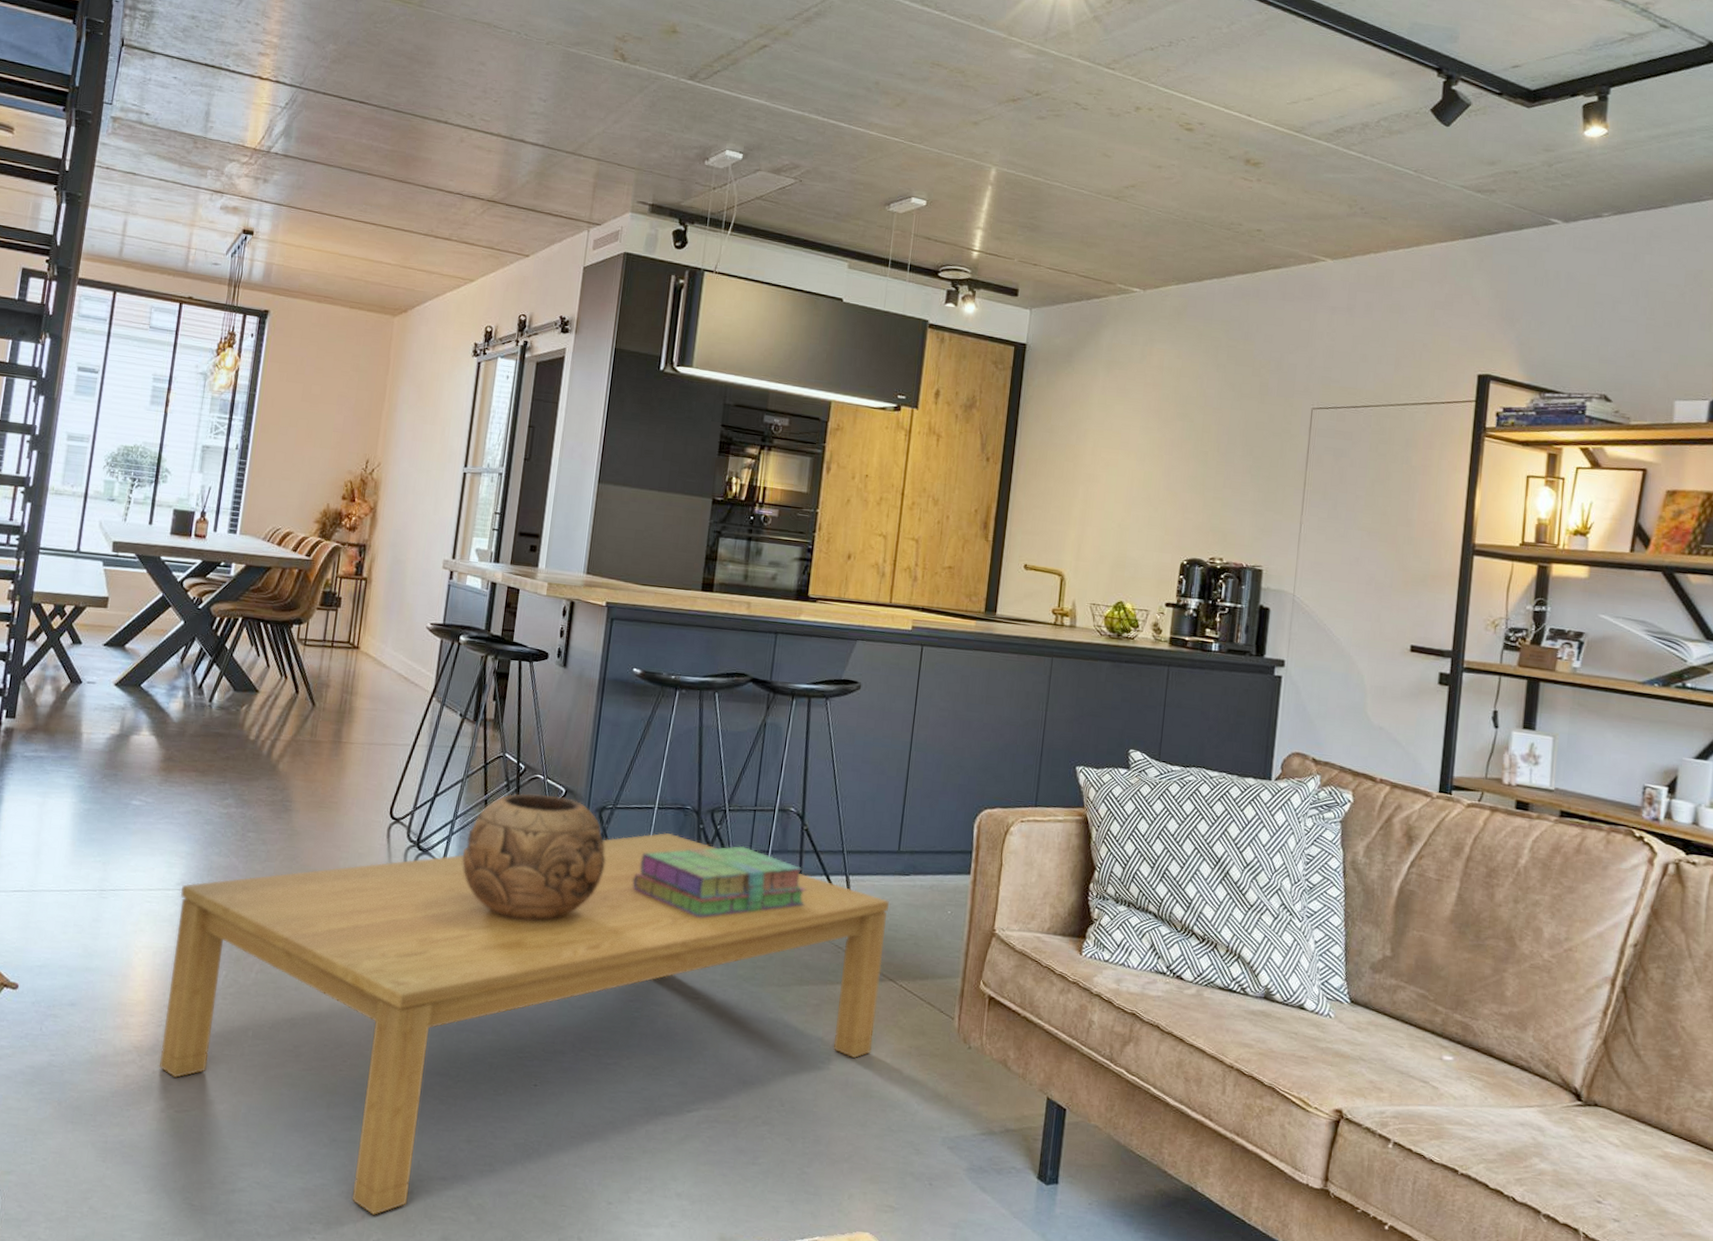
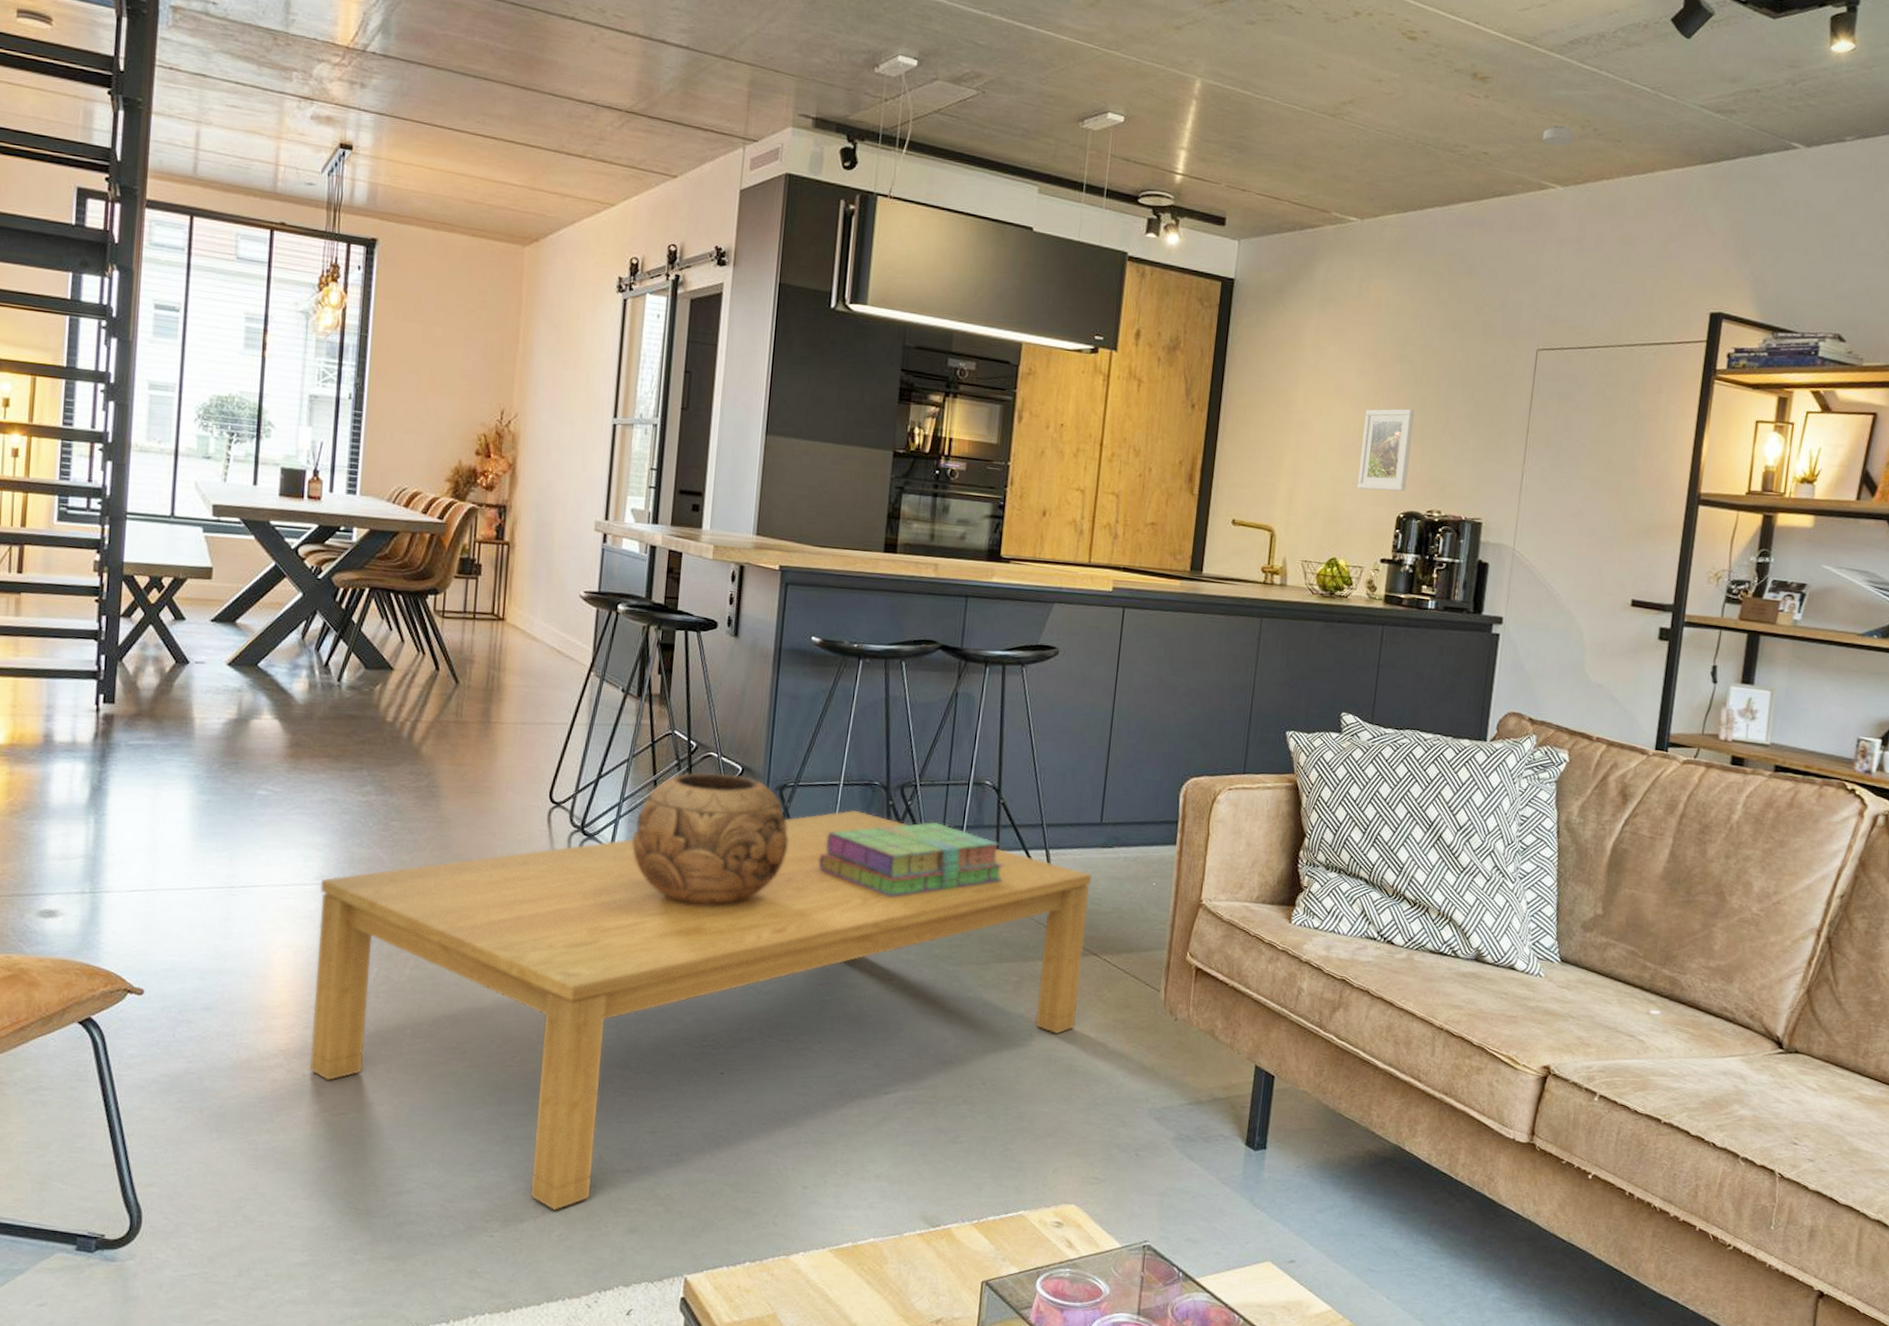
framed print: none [1142,462,1196,540] -> present [1357,408,1415,492]
smoke detector: none [1312,204,1342,223] -> present [1542,124,1575,146]

